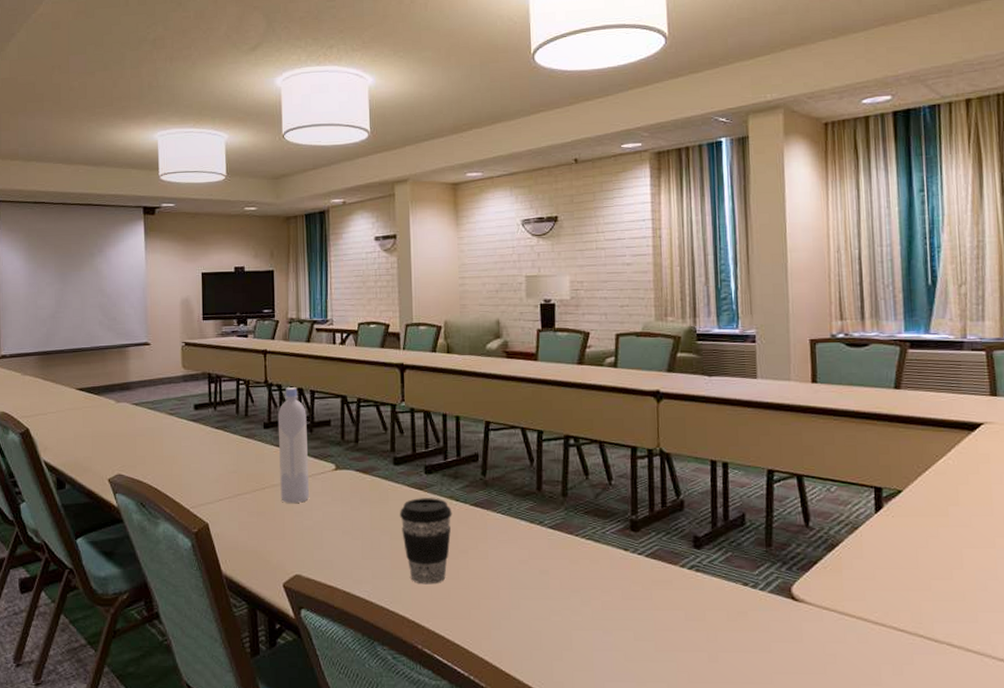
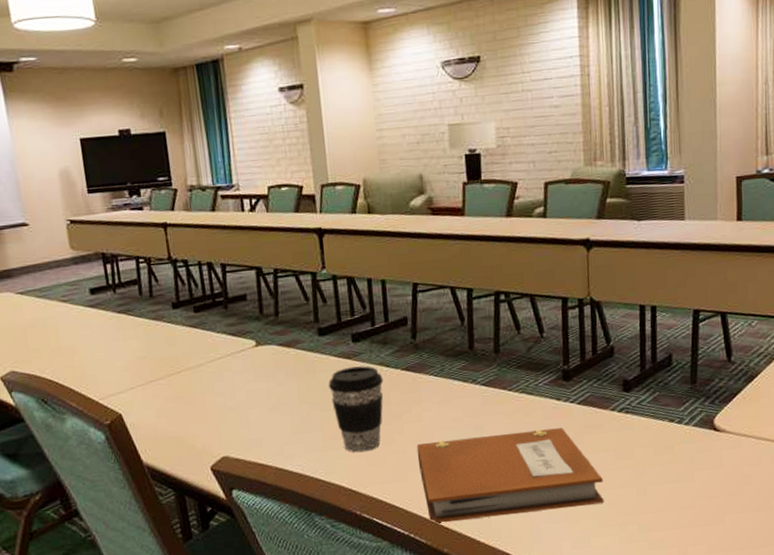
bottle: present [277,387,310,503] -> none [186,262,231,385]
notebook: none [481,580,673,668] -> present [416,428,604,524]

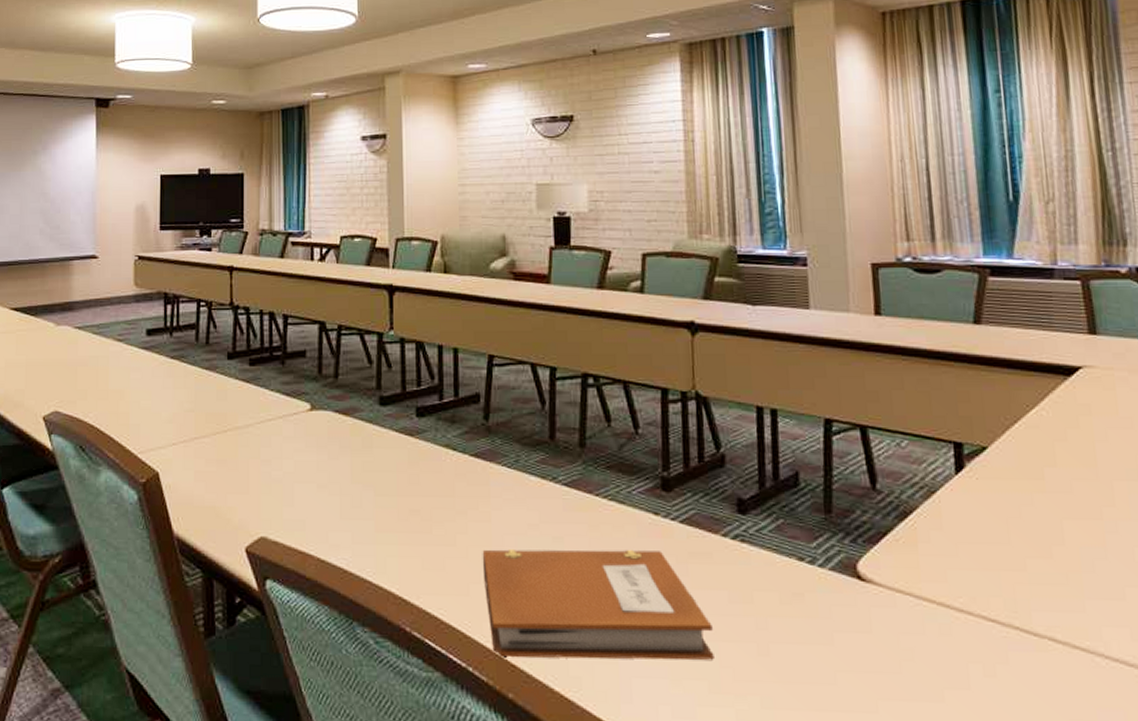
coffee cup: present [328,366,384,453] -> none [386,446,449,552]

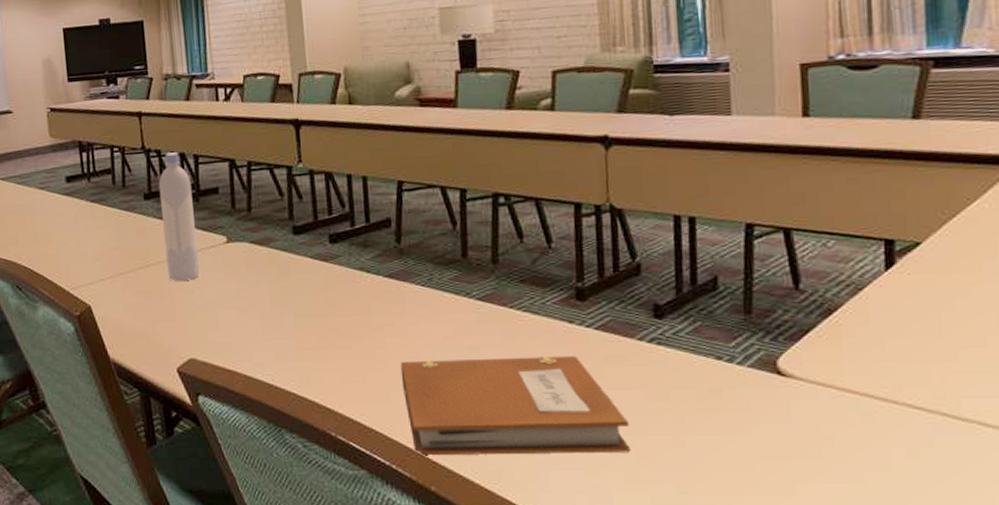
bottle: none [244,311,280,449] -> present [158,152,200,281]

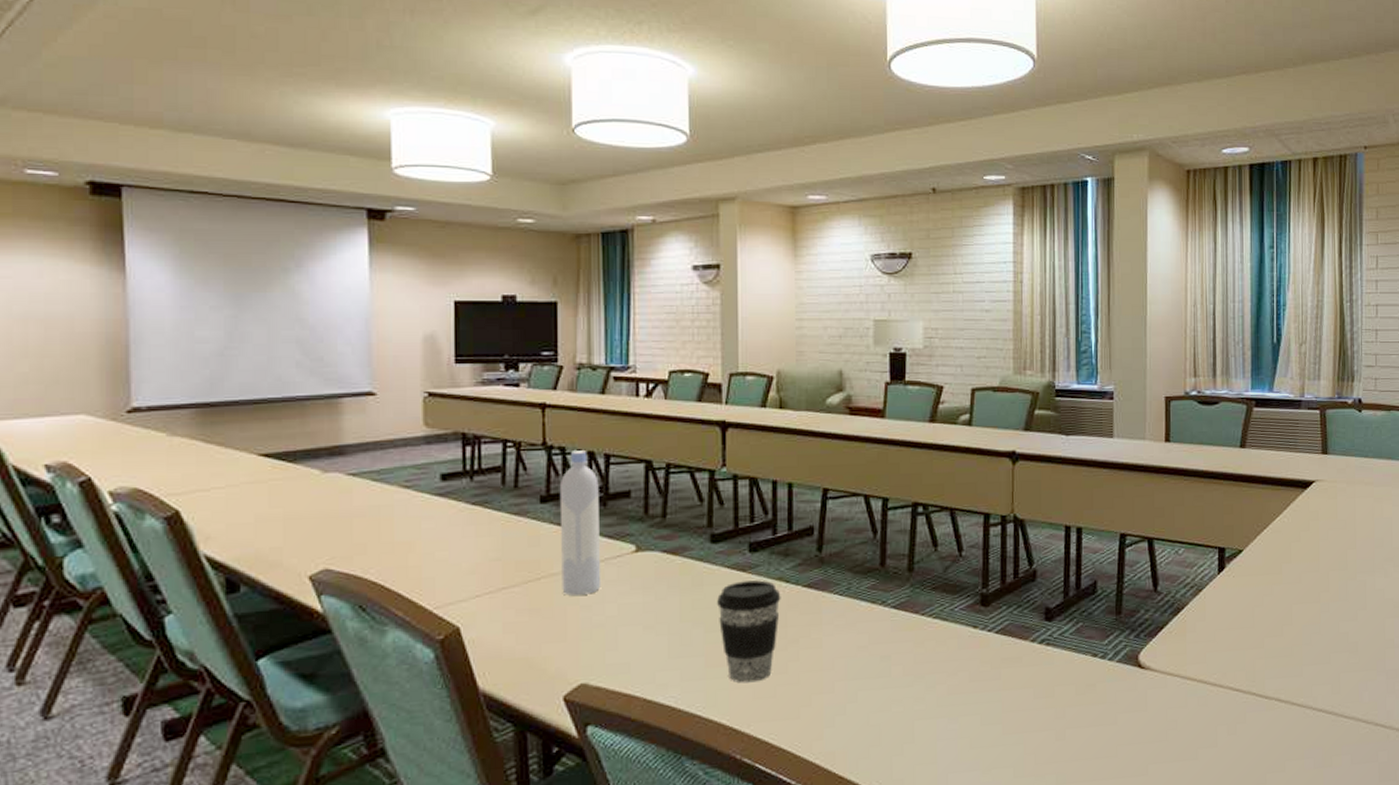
coffee cup: none [303,270,364,366] -> present [717,580,781,683]
notebook: present [400,356,631,456] -> none [813,660,1020,772]

